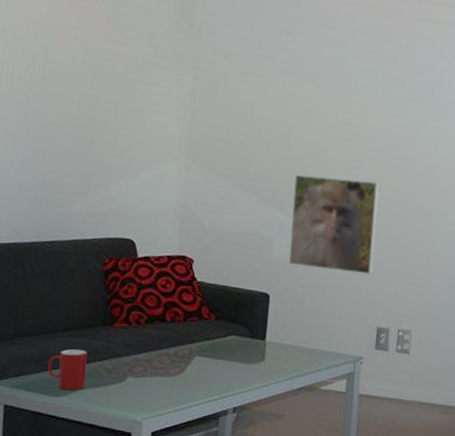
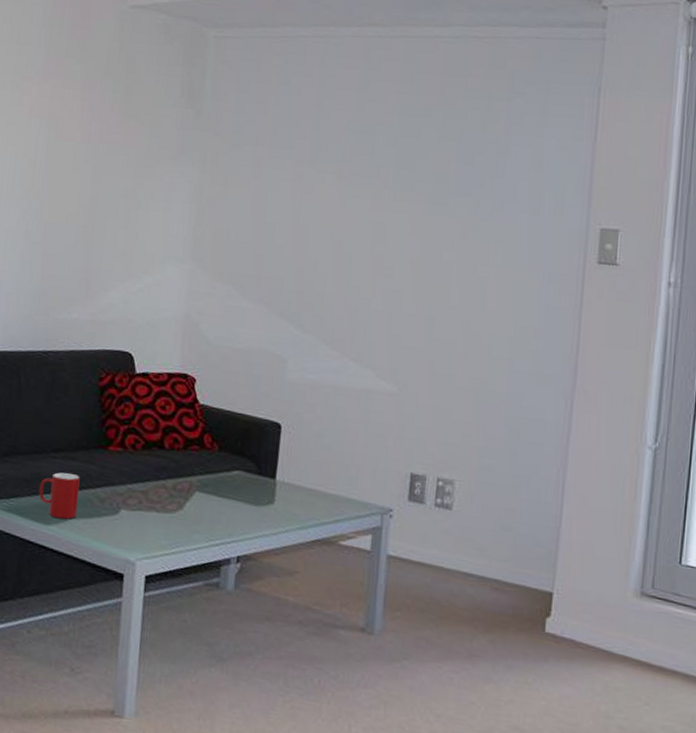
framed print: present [288,174,380,275] -> none [303,283,416,408]

